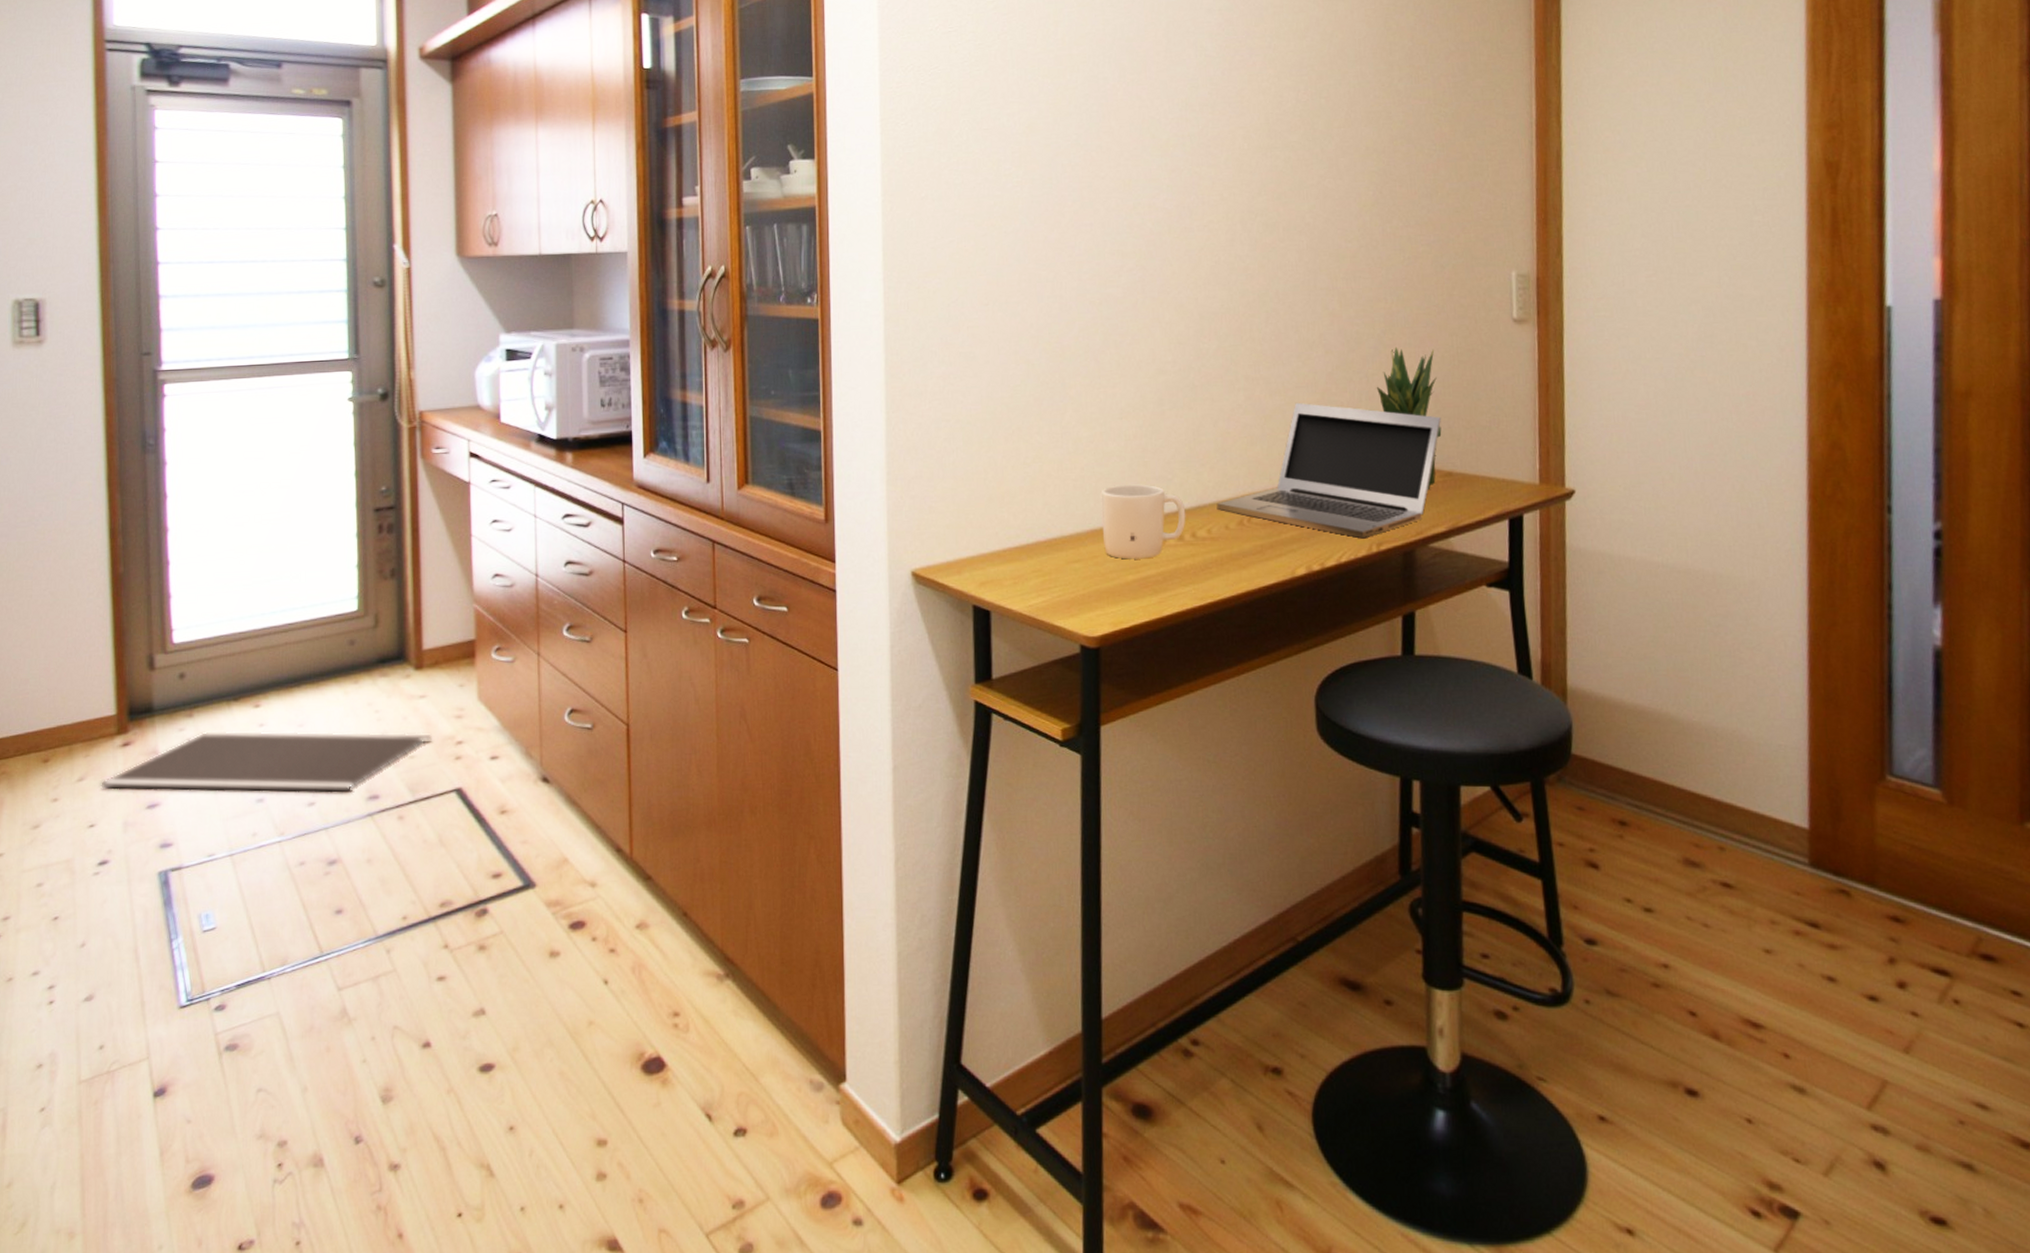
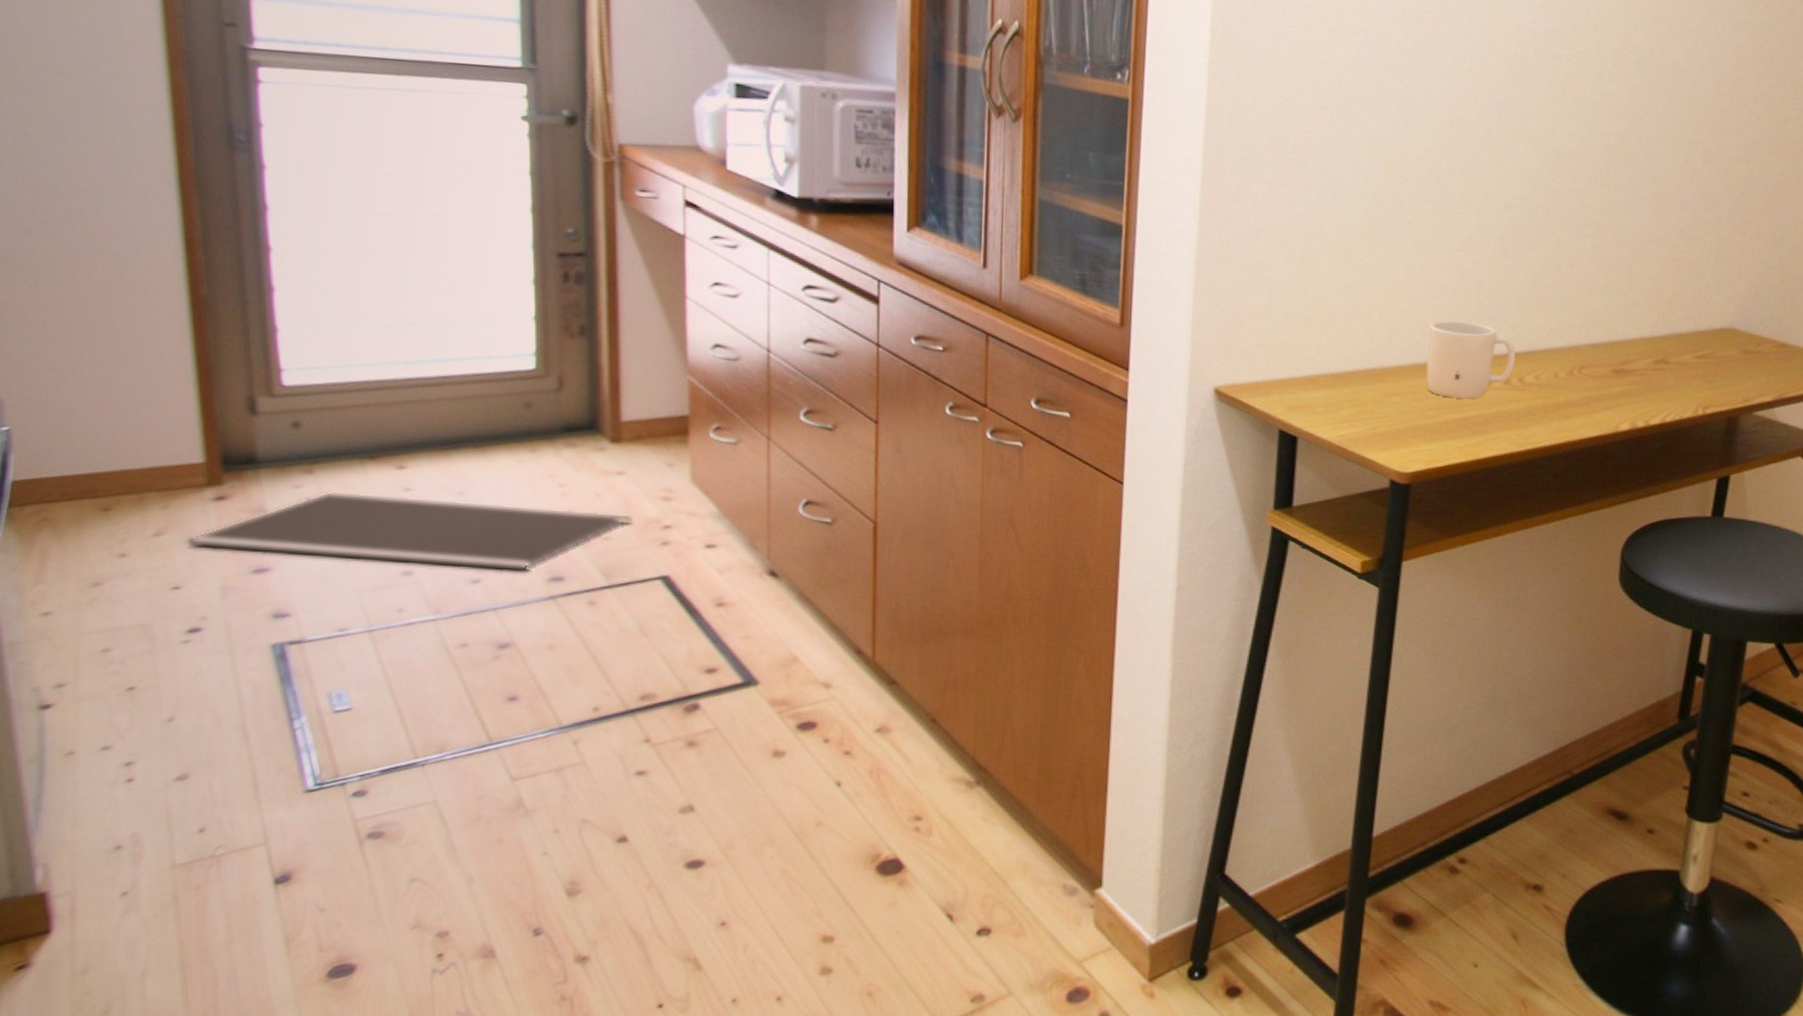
laptop: present [1216,402,1441,539] -> none [1548,256,1785,401]
planter: present [1377,347,1442,489] -> none [1726,211,1790,358]

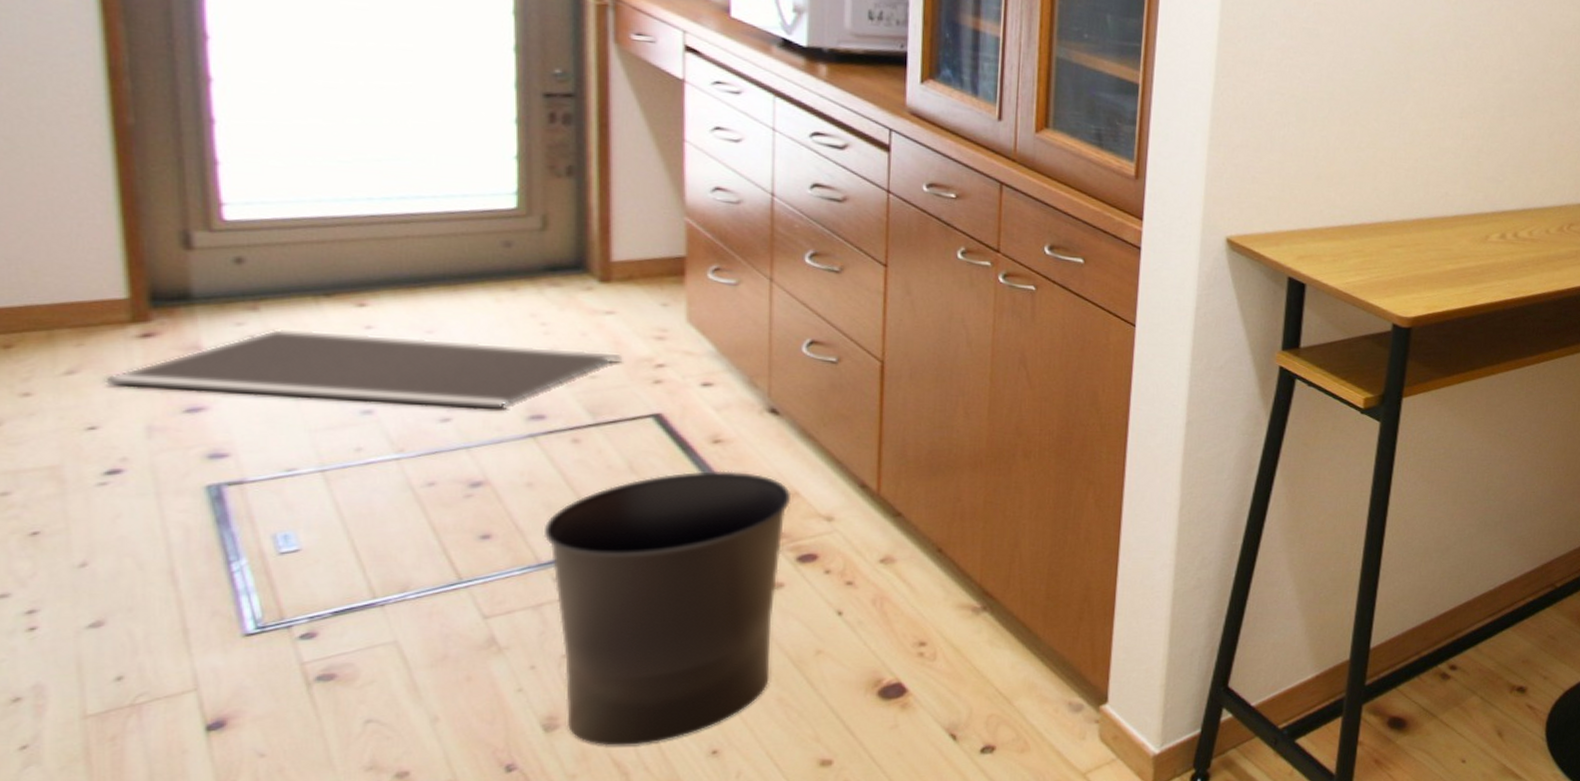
waste bin: none [564,634,791,913] -> present [543,470,792,746]
mug: present [1425,320,1516,399] -> none [1427,179,1512,252]

